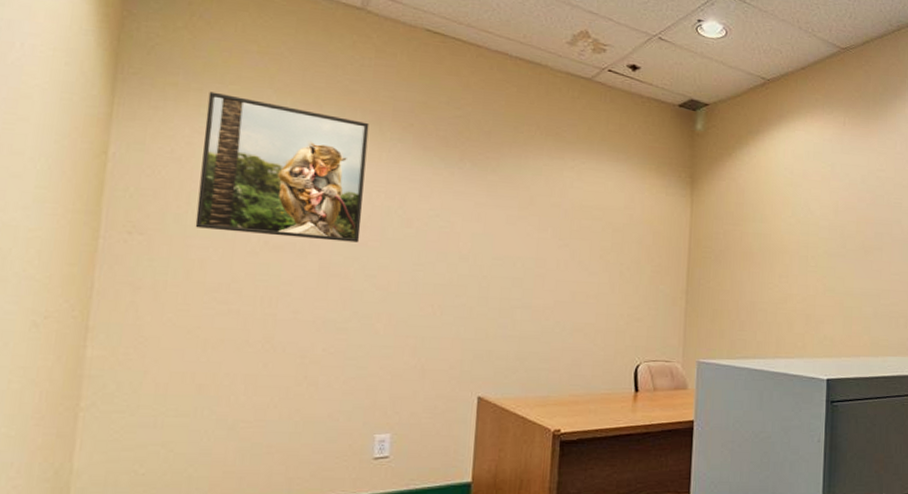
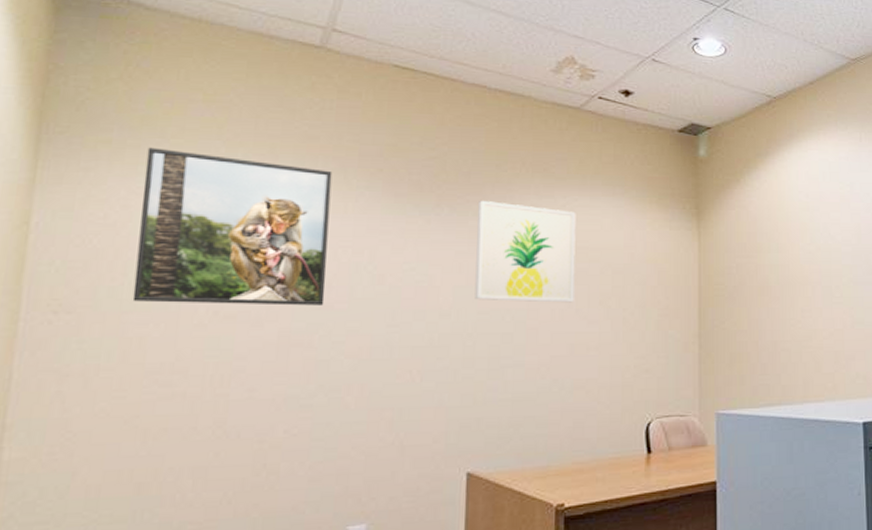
wall art: none [490,157,583,255] -> present [474,200,576,303]

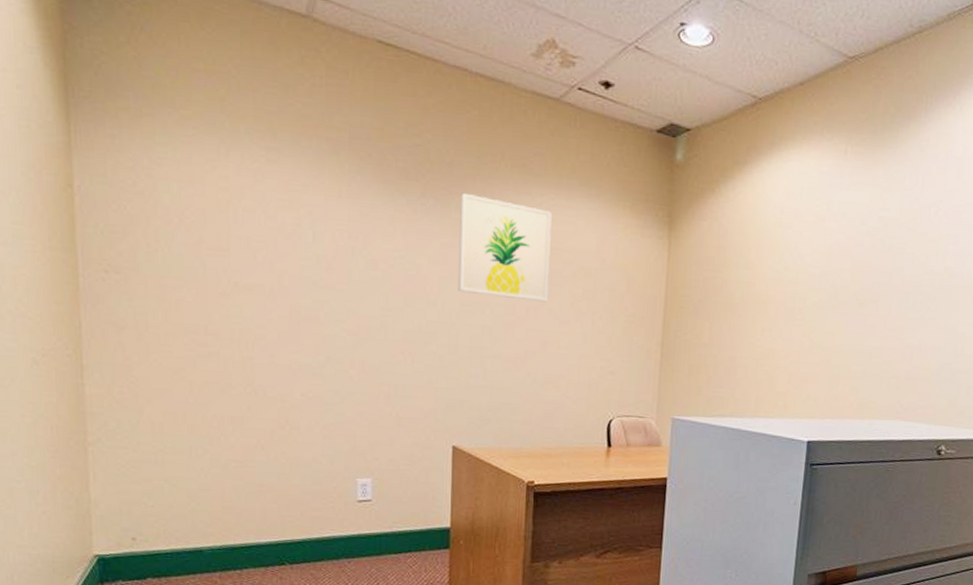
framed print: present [132,147,333,306] -> none [161,117,327,285]

